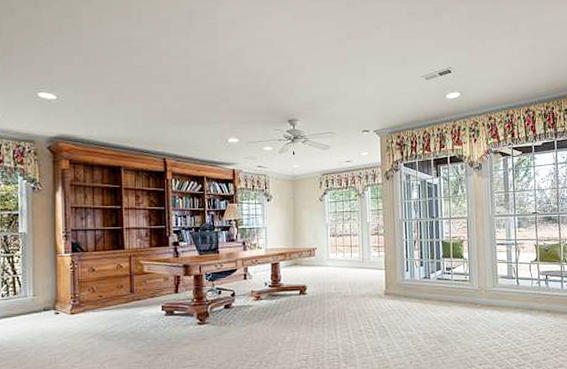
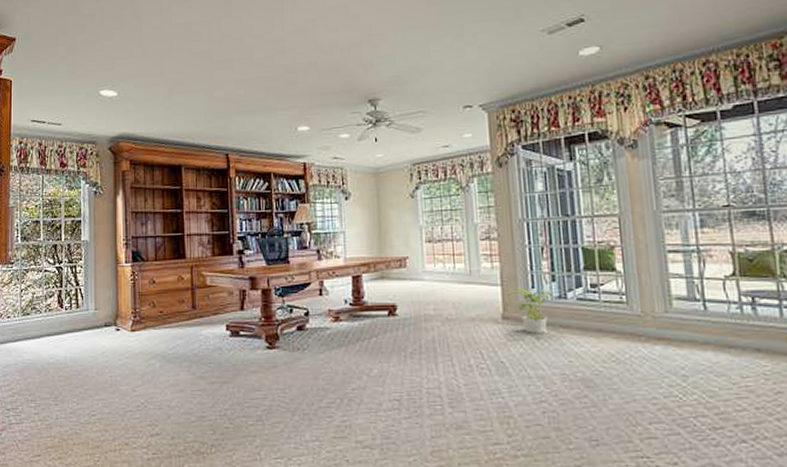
potted plant: none [389,271,427,305] -> present [507,287,562,333]

